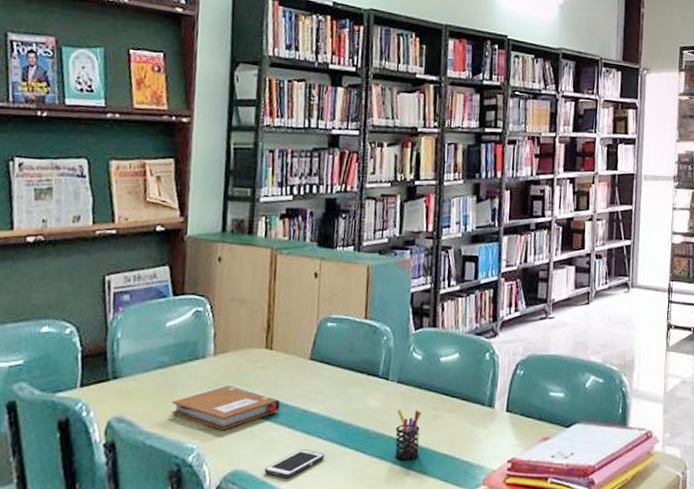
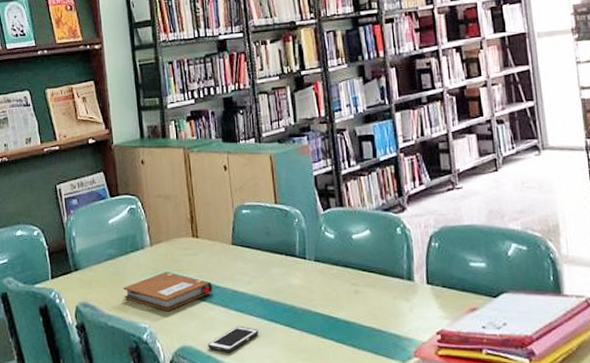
pen holder: present [394,409,421,461] -> none [319,286,346,334]

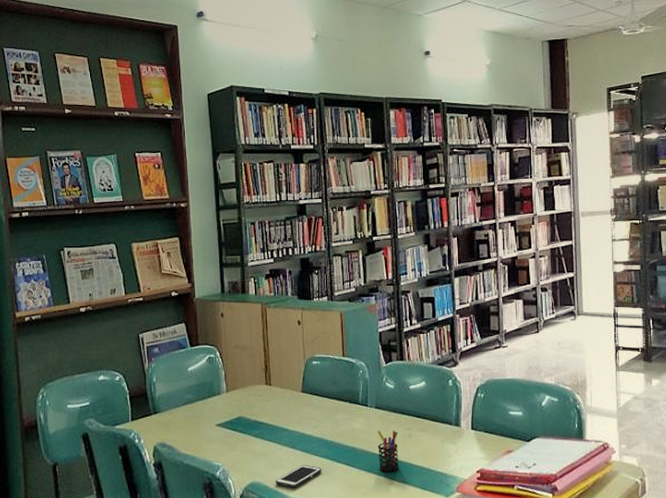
notebook: present [122,272,212,312] -> none [199,416,282,452]
pen holder: none [319,286,346,334] -> present [378,430,399,472]

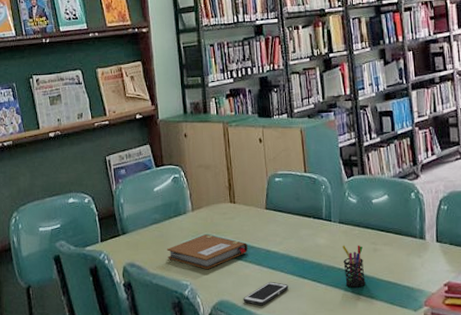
notebook: none [199,416,282,452] -> present [166,234,248,270]

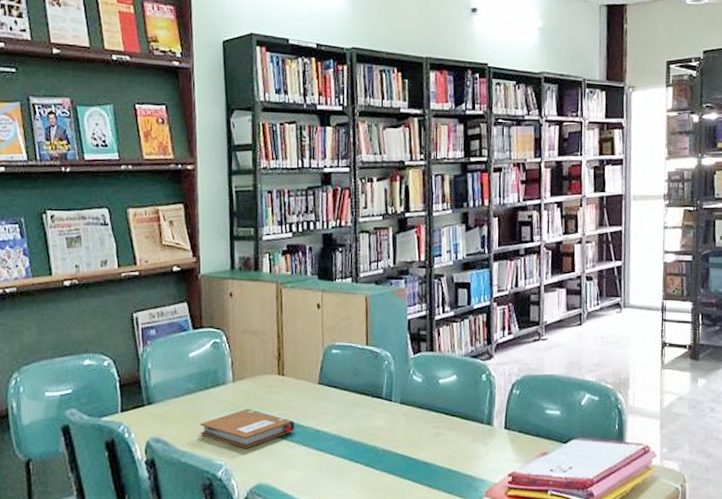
cell phone: present [243,281,289,306] -> none [285,464,338,491]
pen holder: present [342,245,366,288] -> none [401,428,424,475]

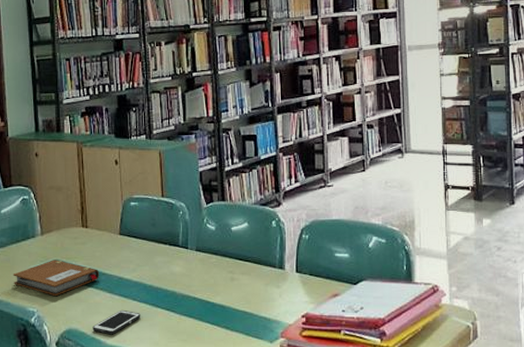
cell phone: none [285,464,338,491] -> present [92,309,141,335]

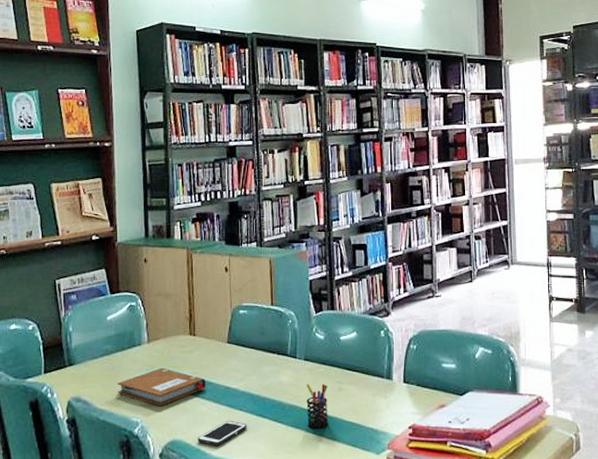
pen holder: none [199,273,221,318] -> present [306,383,328,429]

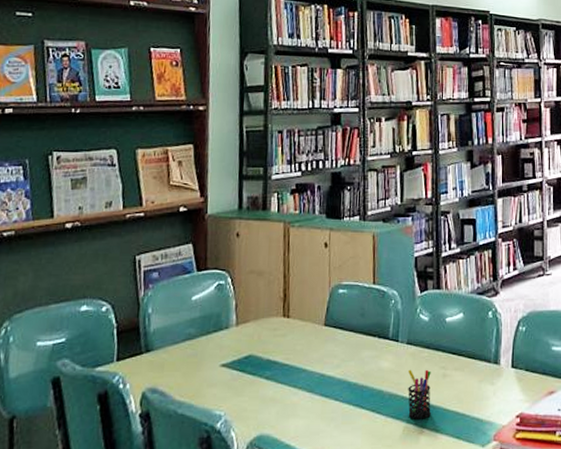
notebook: present [117,368,206,407] -> none [199,354,299,397]
cell phone: present [197,420,247,446] -> none [287,411,343,441]

